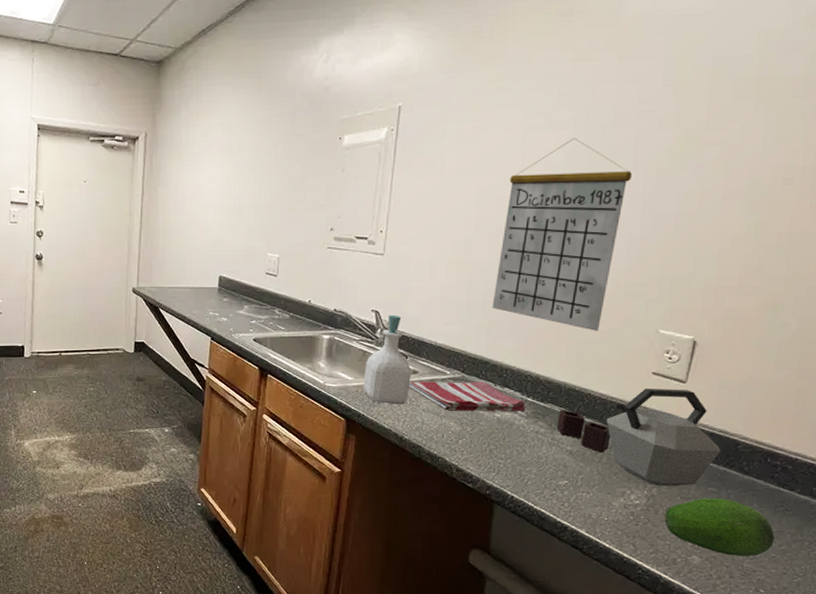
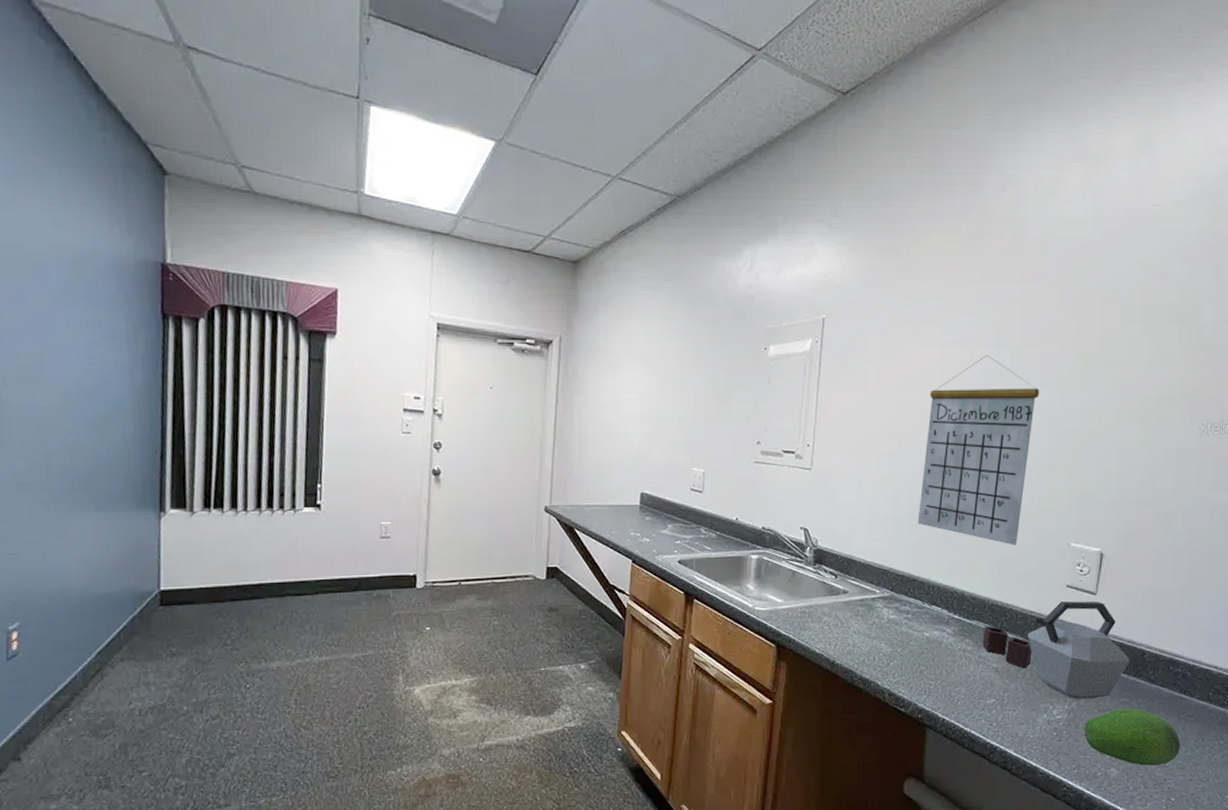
soap bottle: present [363,314,411,405] -> none [793,532,841,628]
dish towel: present [408,382,526,411] -> none [838,600,953,632]

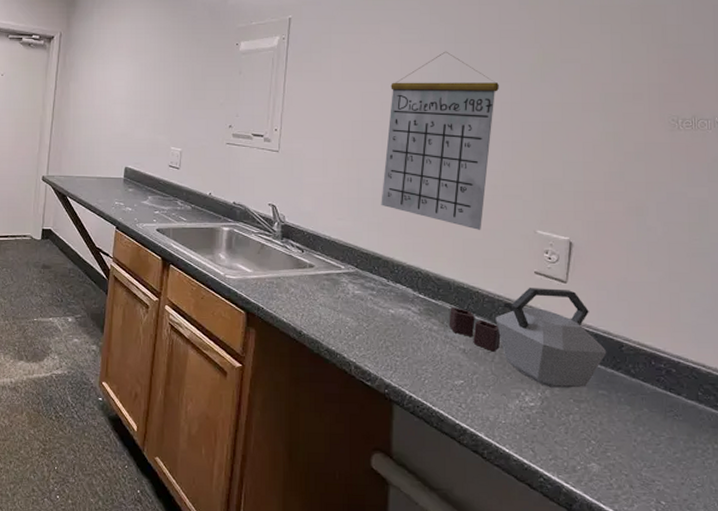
fruit: present [1084,708,1180,766] -> none [559,401,669,465]

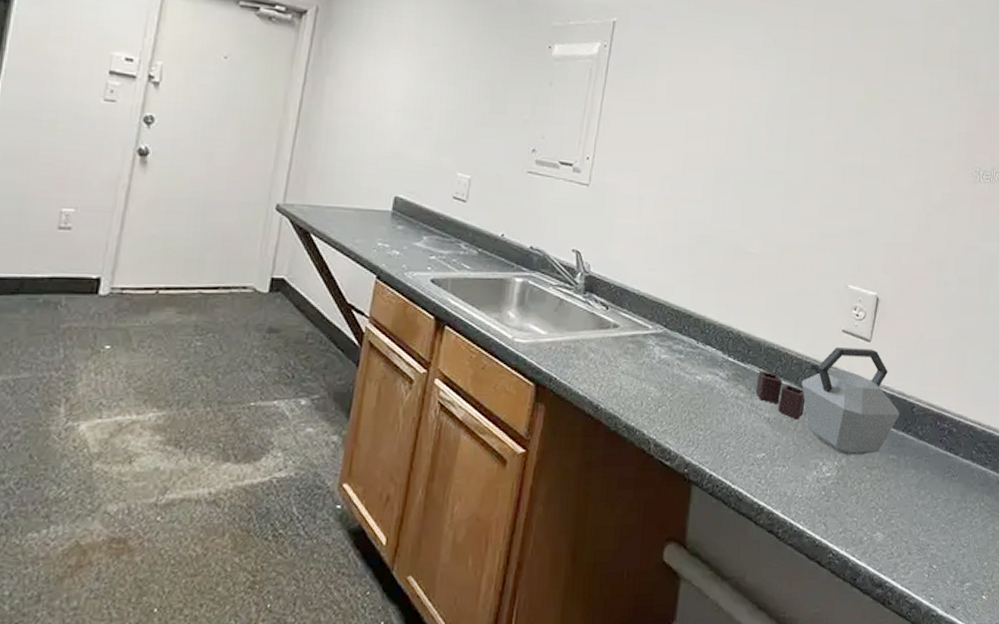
calendar: present [381,51,499,230] -> none [697,79,826,284]

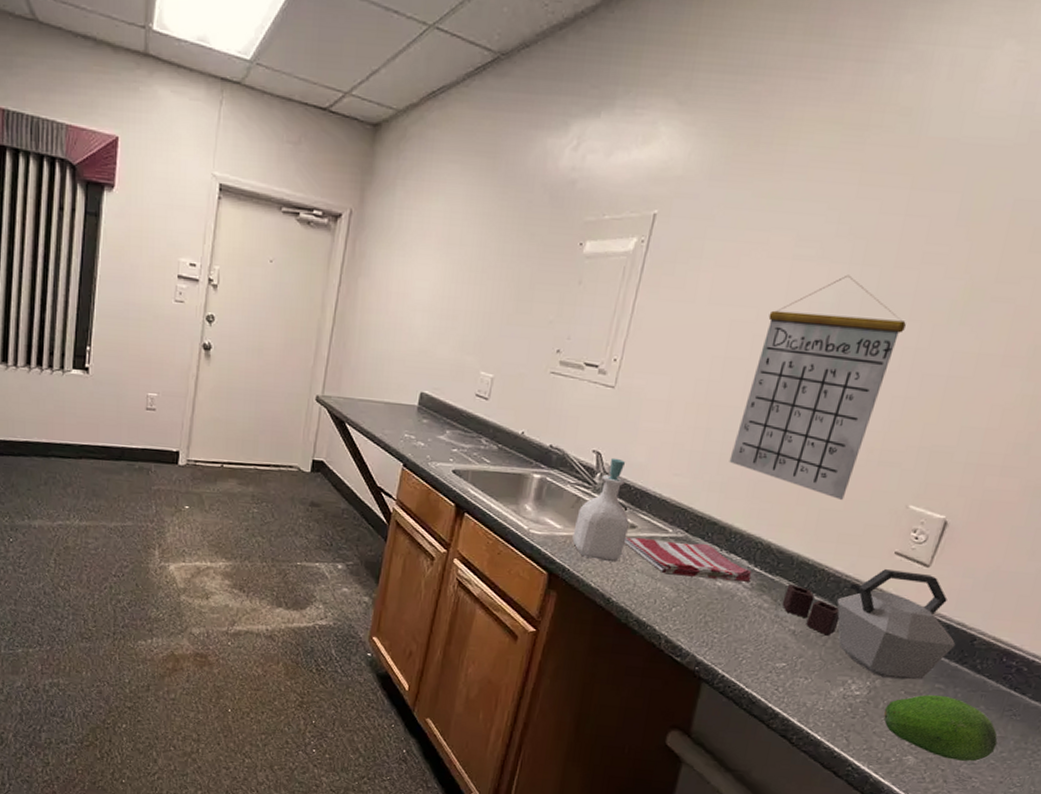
soap bottle: none [557,256,611,366] -> present [572,457,629,563]
dish towel: none [607,338,727,373] -> present [623,537,752,582]
calendar: none [697,79,826,284] -> present [729,274,906,500]
fruit: none [852,466,944,530] -> present [883,695,998,762]

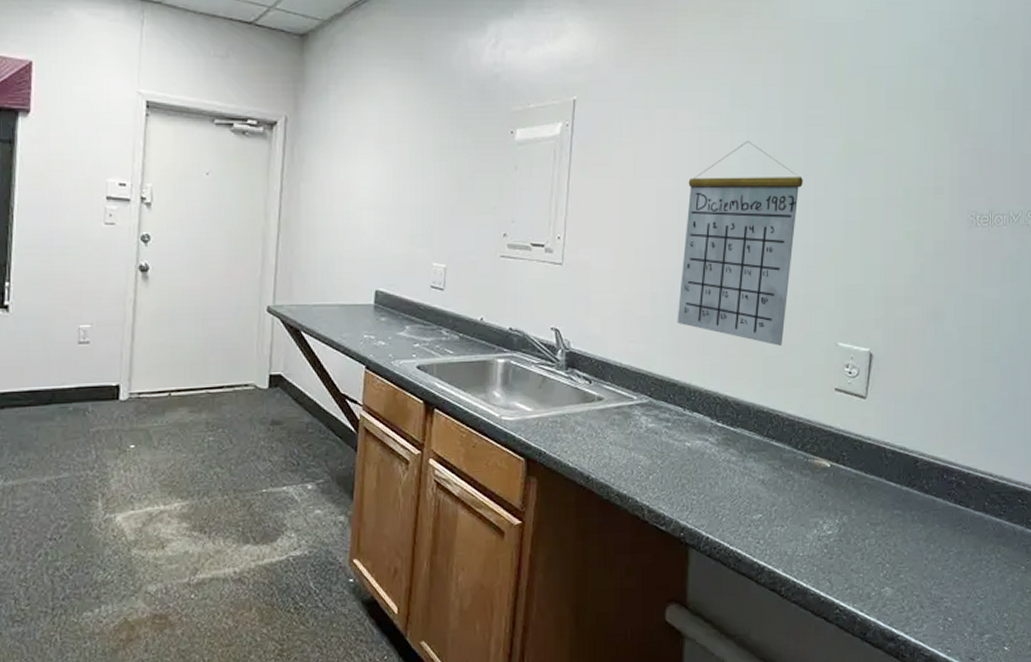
soap bottle: present [572,457,629,563] -> none [544,332,596,439]
dish towel: present [623,537,752,582] -> none [593,406,716,442]
kettle: present [782,569,956,680] -> none [748,405,903,513]
fruit: present [883,695,998,762] -> none [856,521,956,584]

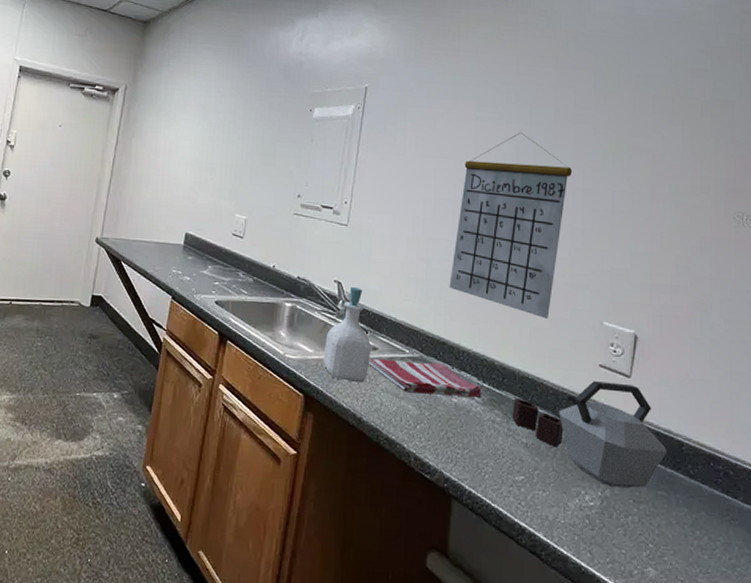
soap bottle: none [544,332,596,439] -> present [323,286,371,383]
dish towel: none [593,406,716,442] -> present [368,359,482,397]
kettle: none [748,405,903,513] -> present [512,381,667,488]

